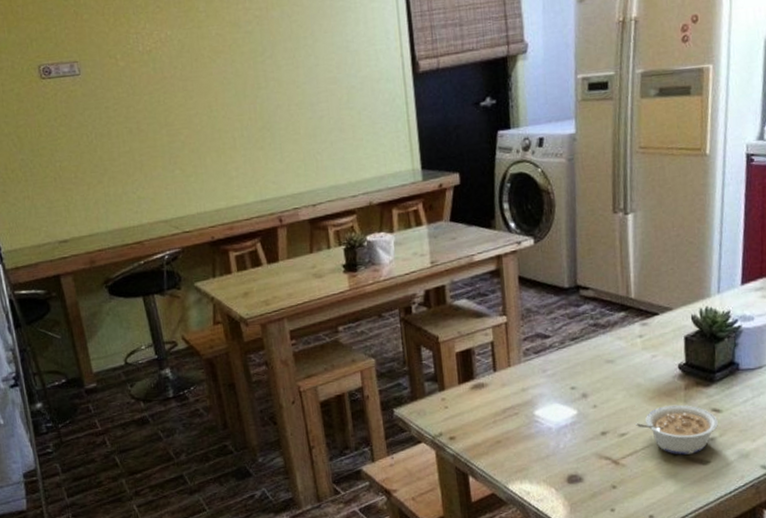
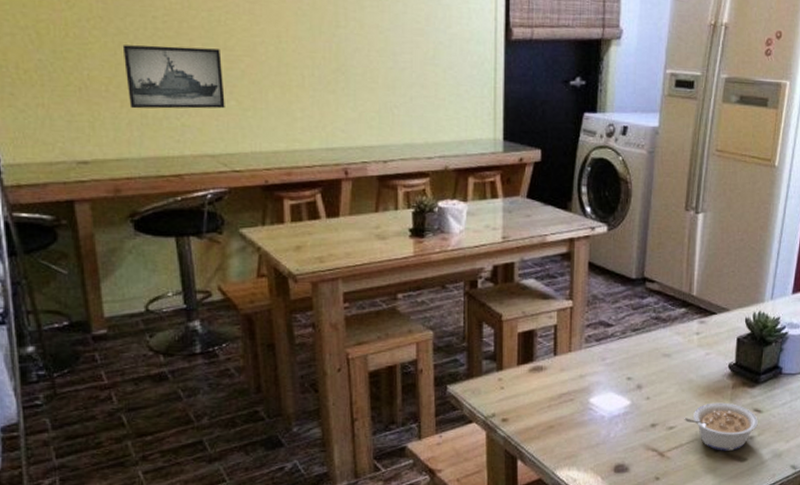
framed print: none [84,126,172,190] -> present [122,45,225,109]

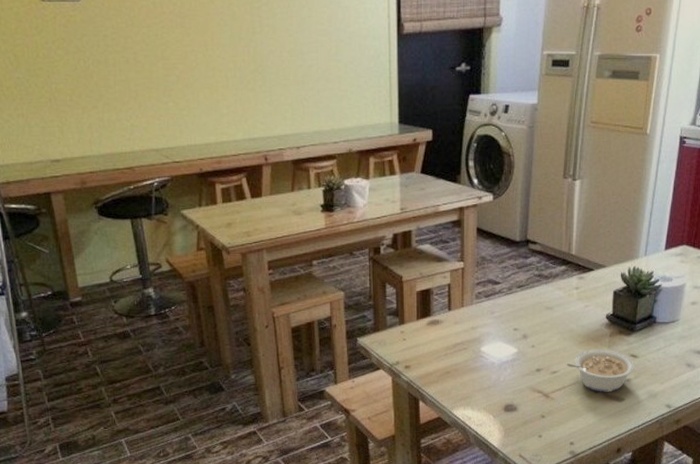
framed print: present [122,45,225,109] -> none [81,59,165,114]

